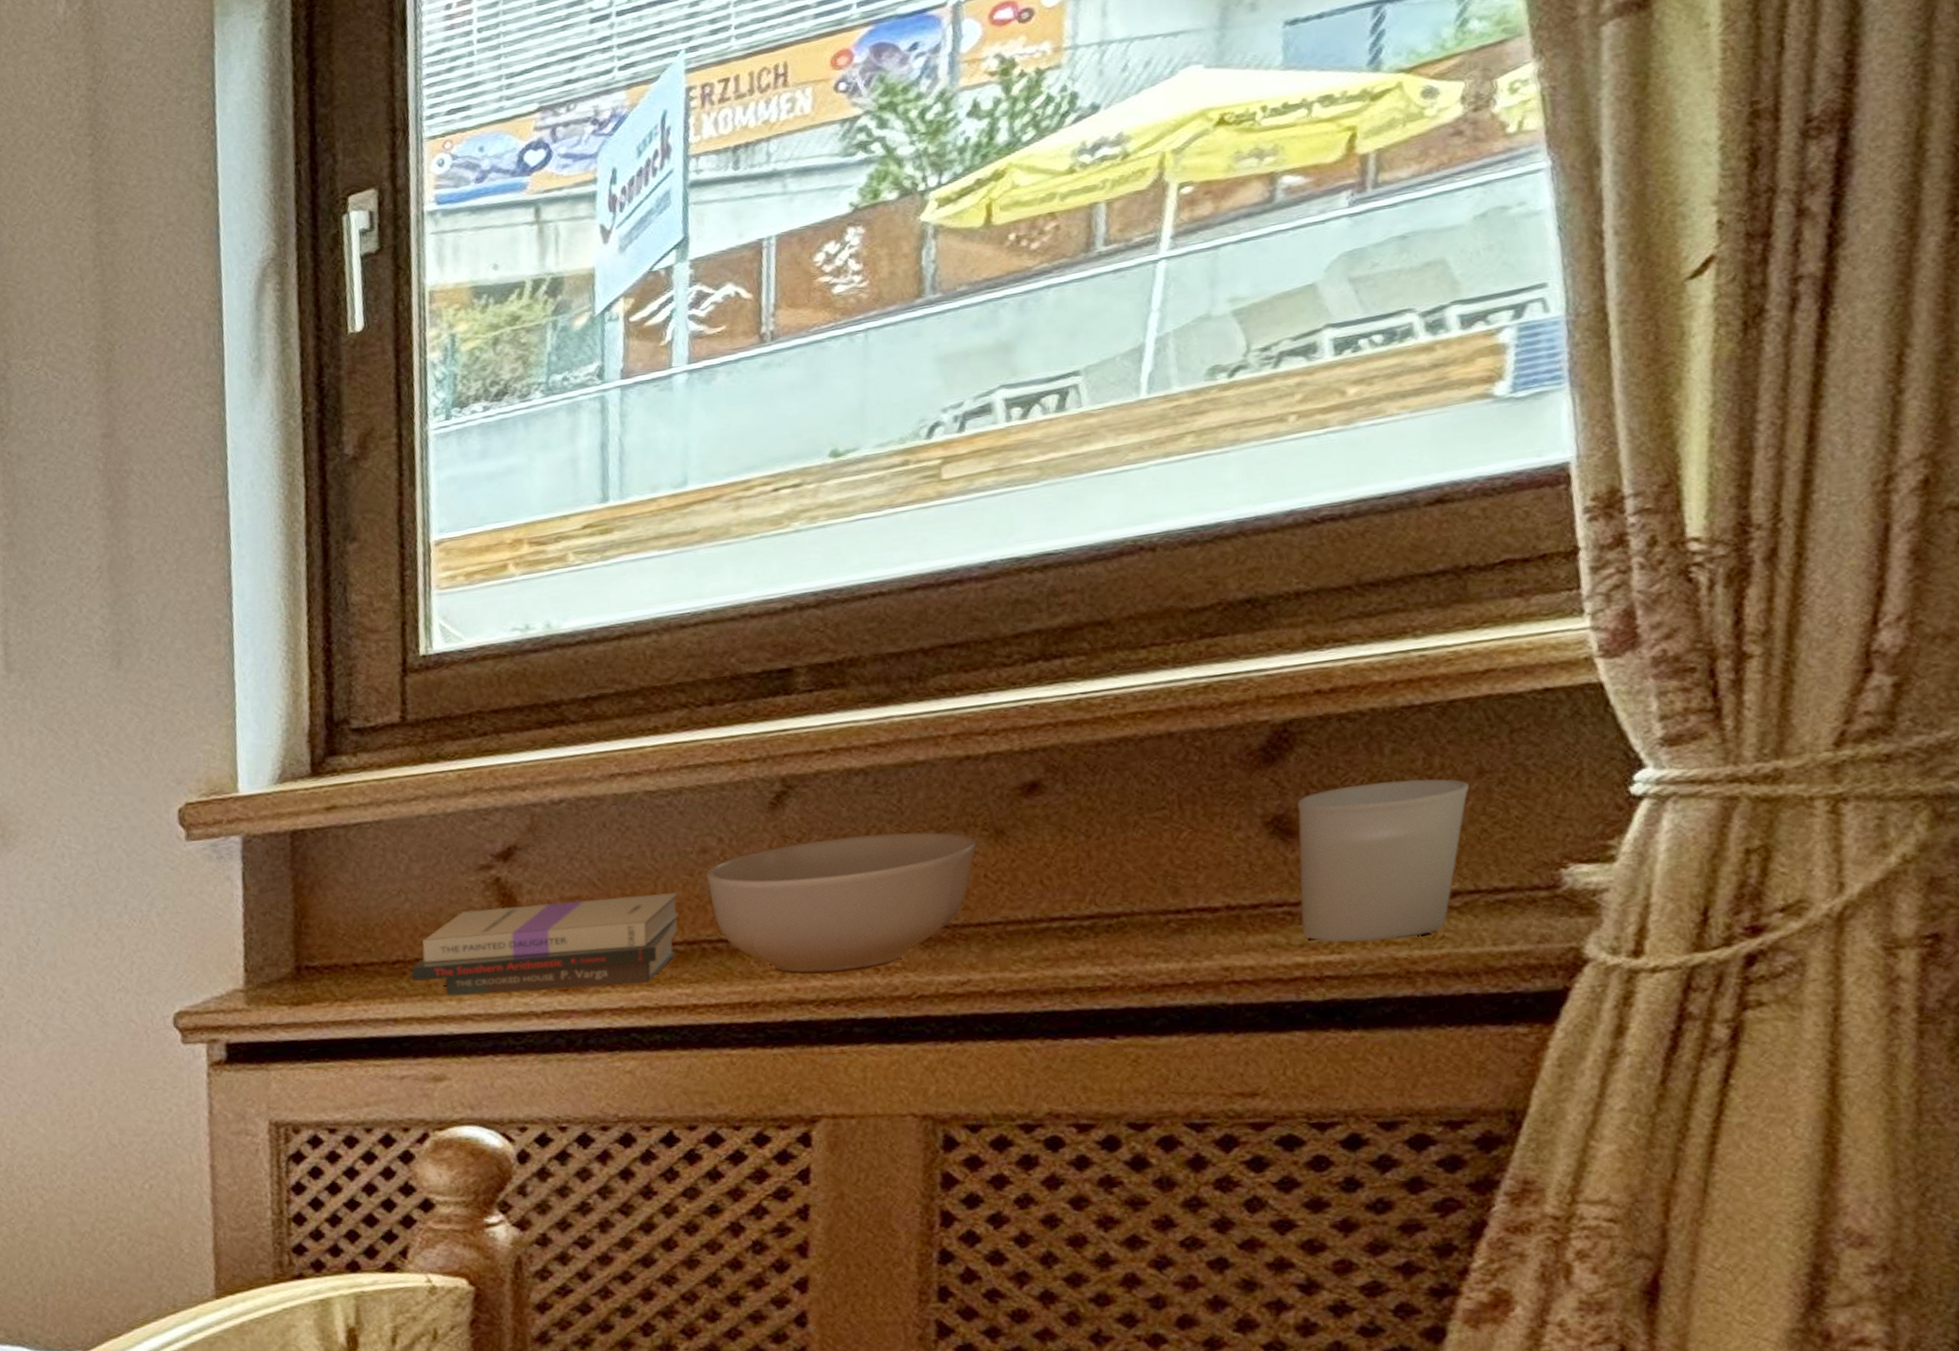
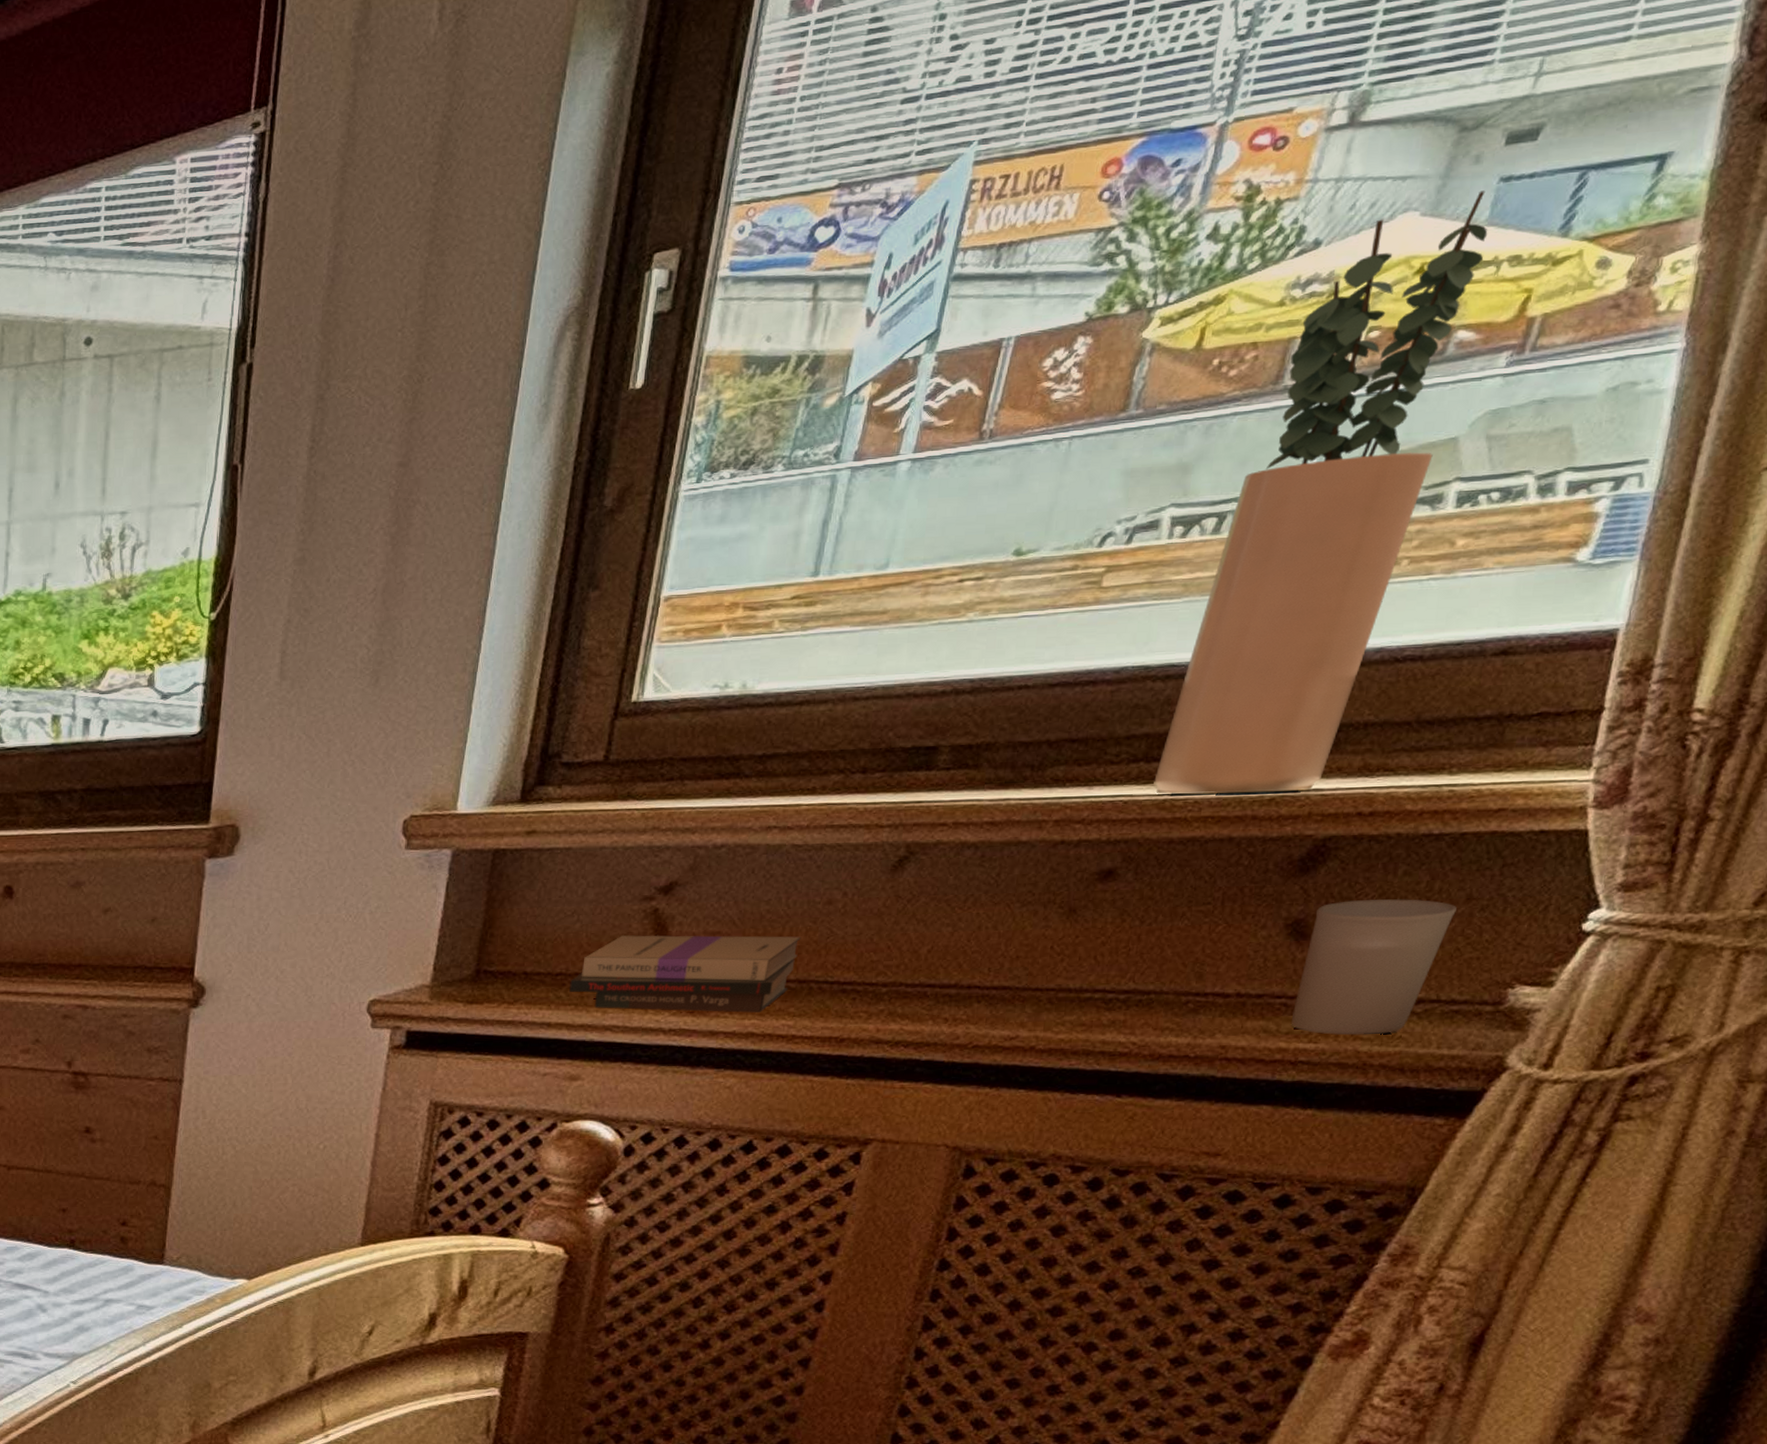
bowl: present [705,832,977,975] -> none [825,902,1052,1020]
vase: none [1059,36,1292,694] -> present [1154,190,1488,795]

